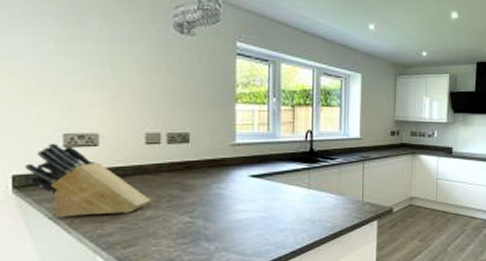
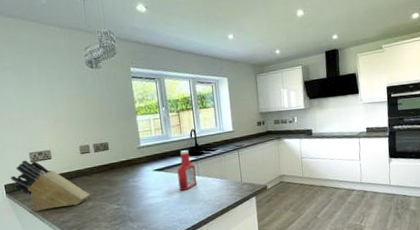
ketchup bottle: none [281,155,306,205] -> present [177,150,197,191]

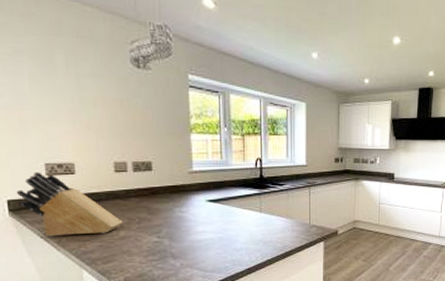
ketchup bottle: present [177,150,197,191] -> none [235,181,258,227]

